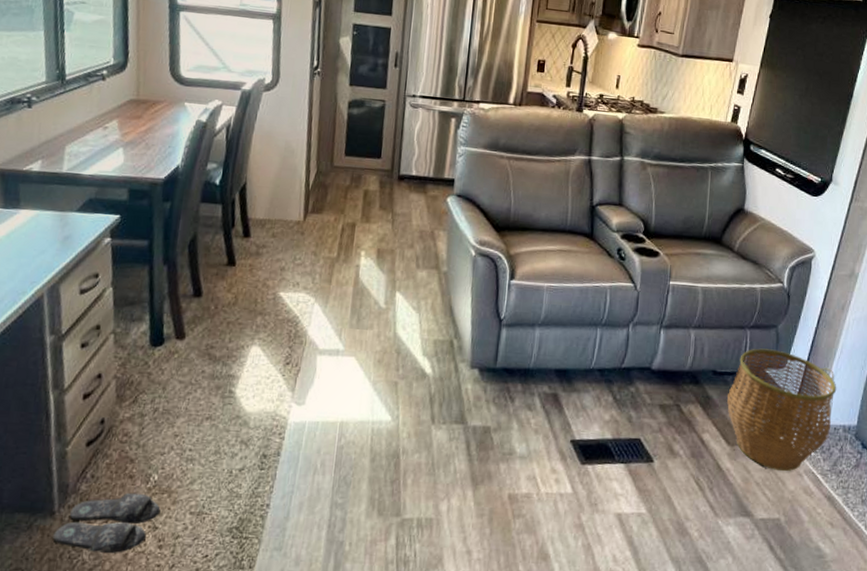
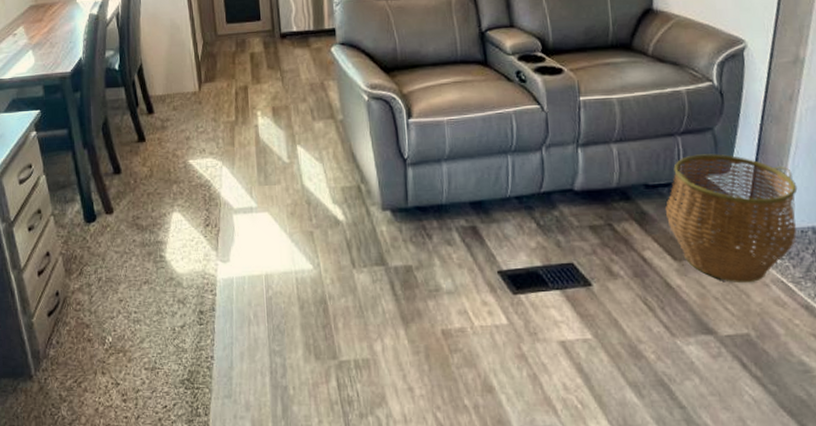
slippers: present [53,492,161,553] -> none [35,354,119,408]

